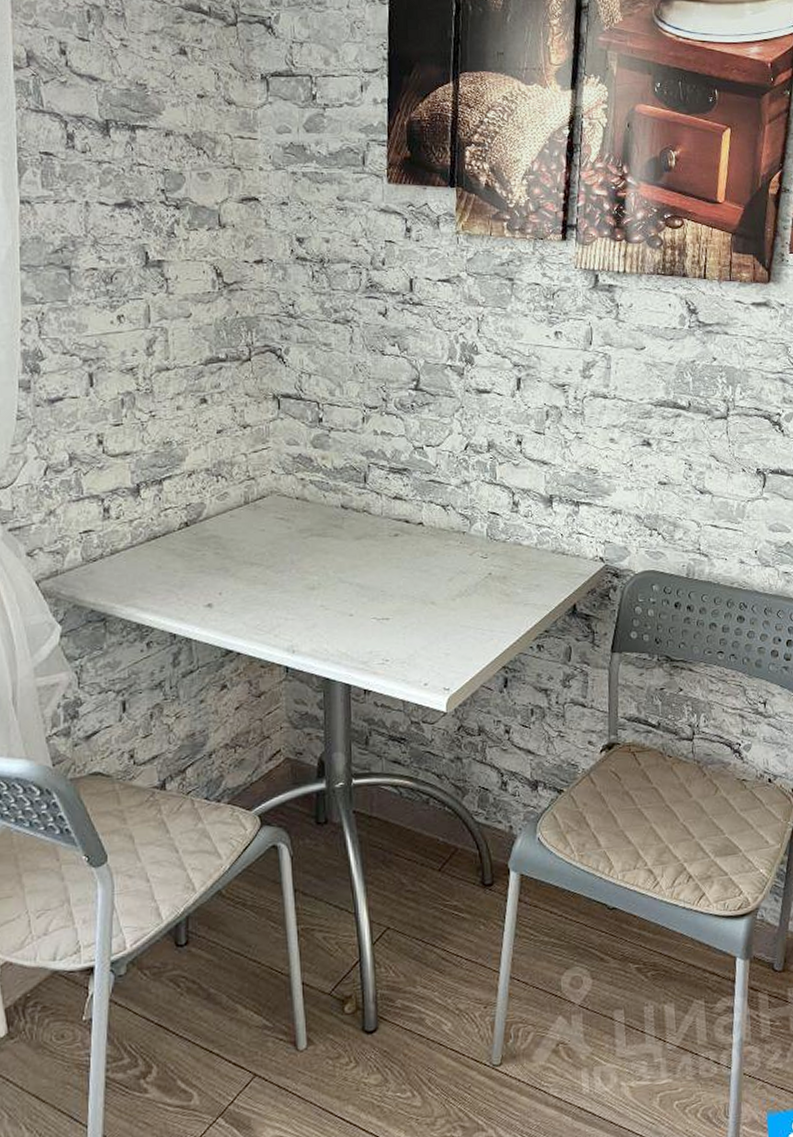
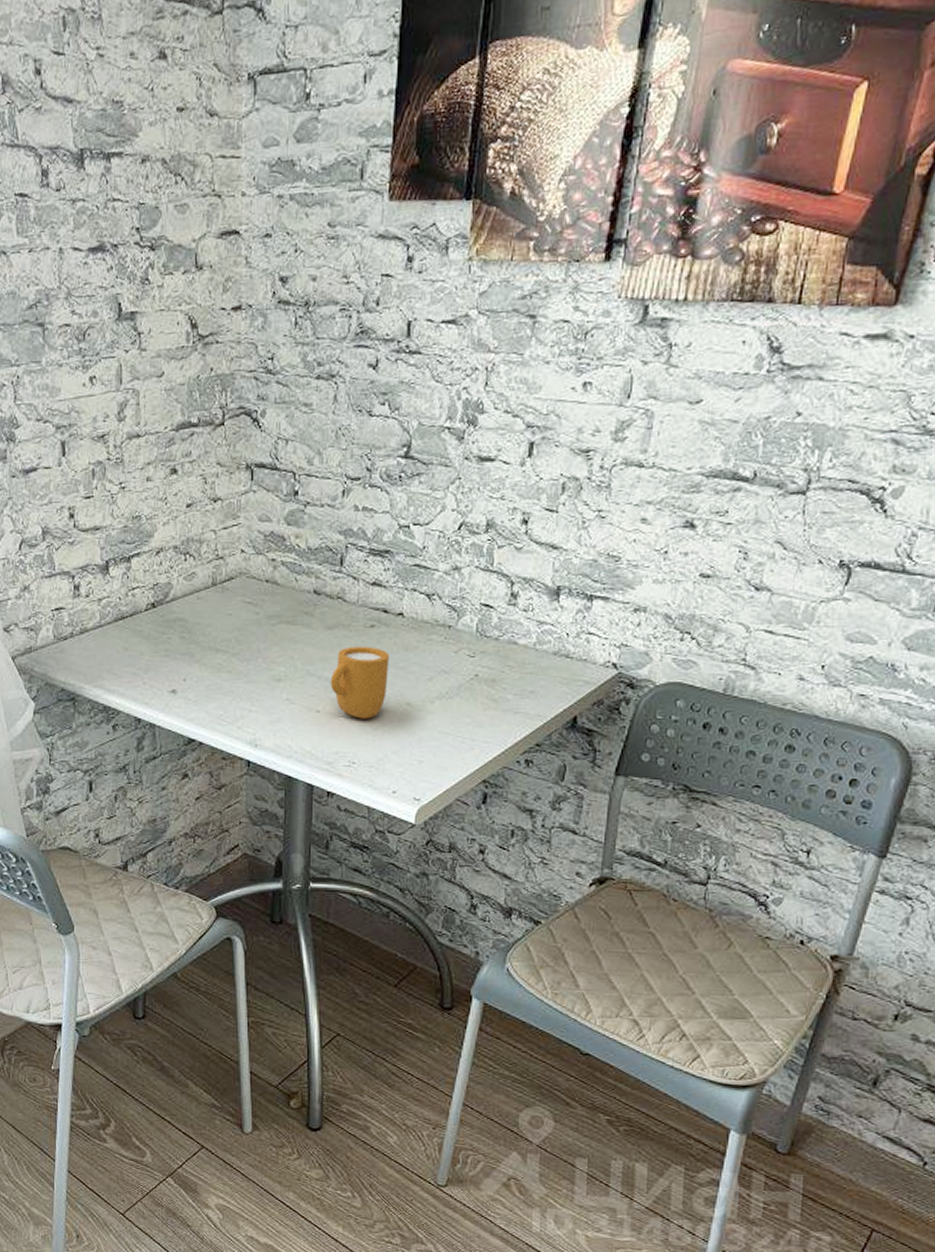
mug: none [361,553,414,619] -> present [330,646,389,719]

